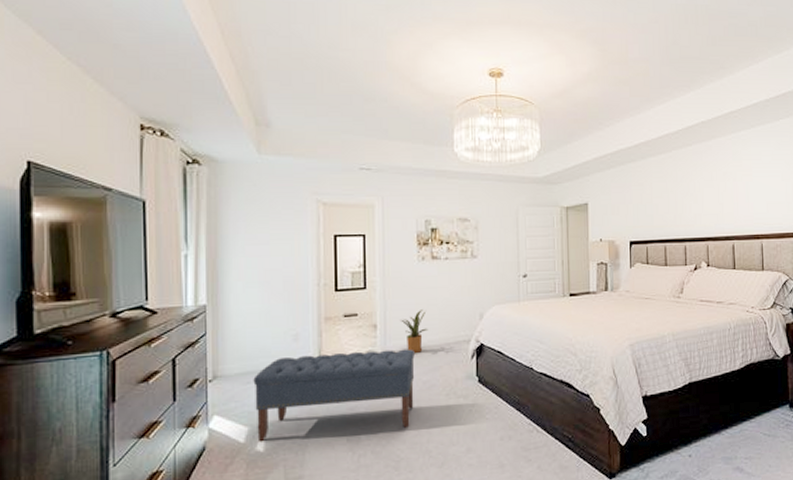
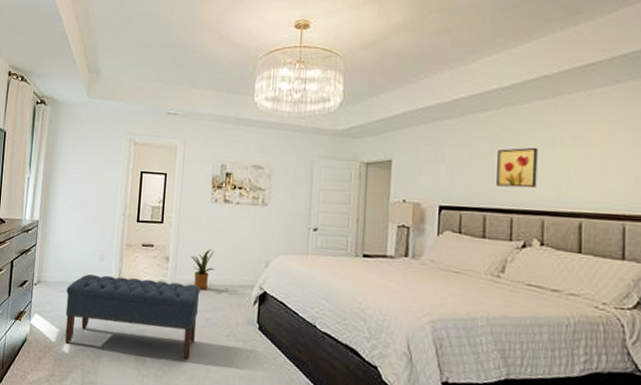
wall art: none [672,183,702,219] -> present [497,147,538,189]

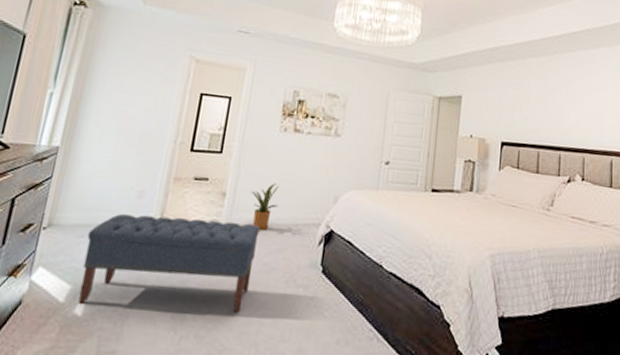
wall art: present [497,147,538,189] -> none [549,91,581,128]

